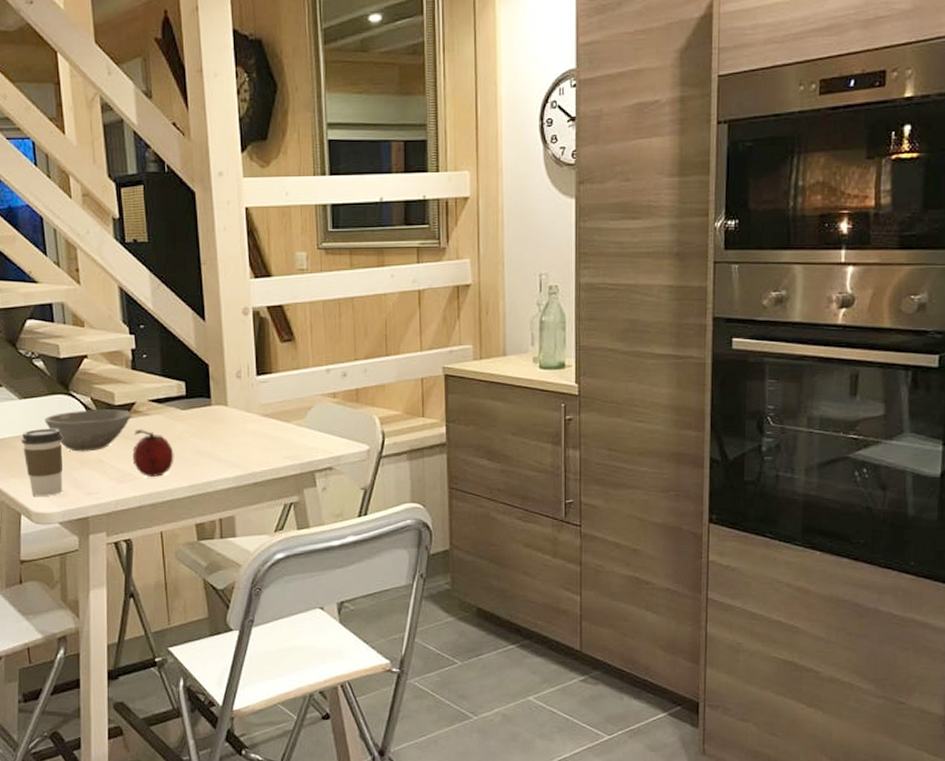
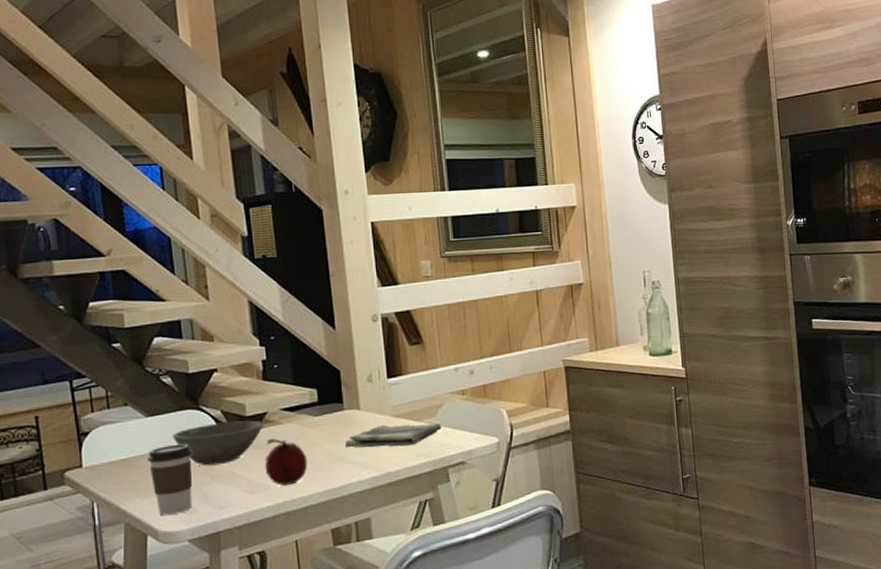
dish towel: none [212,423,311,447] -> present [345,423,442,448]

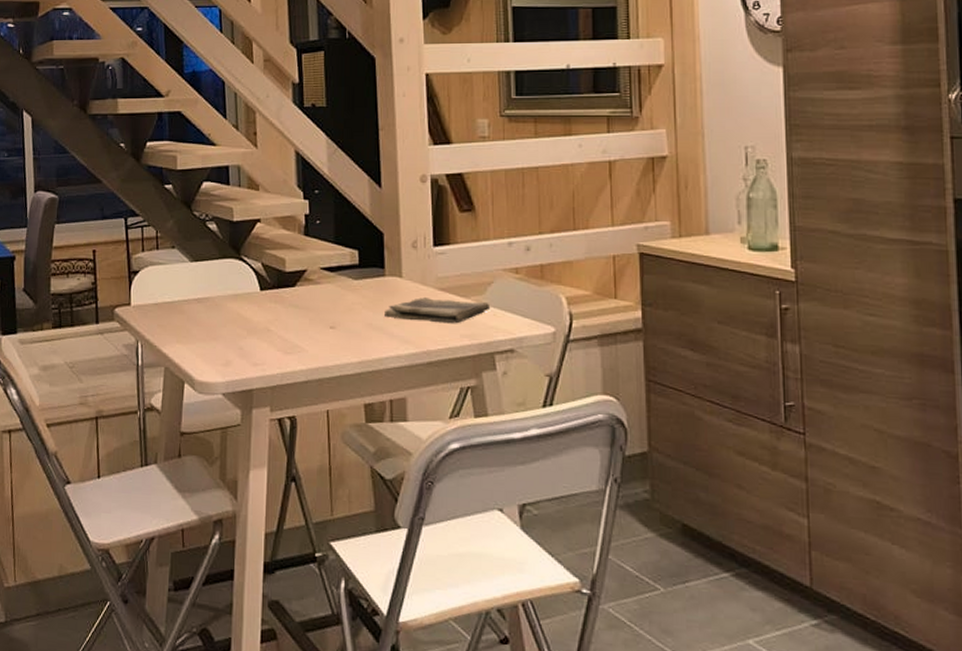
coffee cup: present [148,443,193,515] -> none [190,292,231,365]
bowl: present [172,420,263,466] -> none [214,275,302,320]
fruit: present [265,439,308,486] -> none [301,299,344,350]

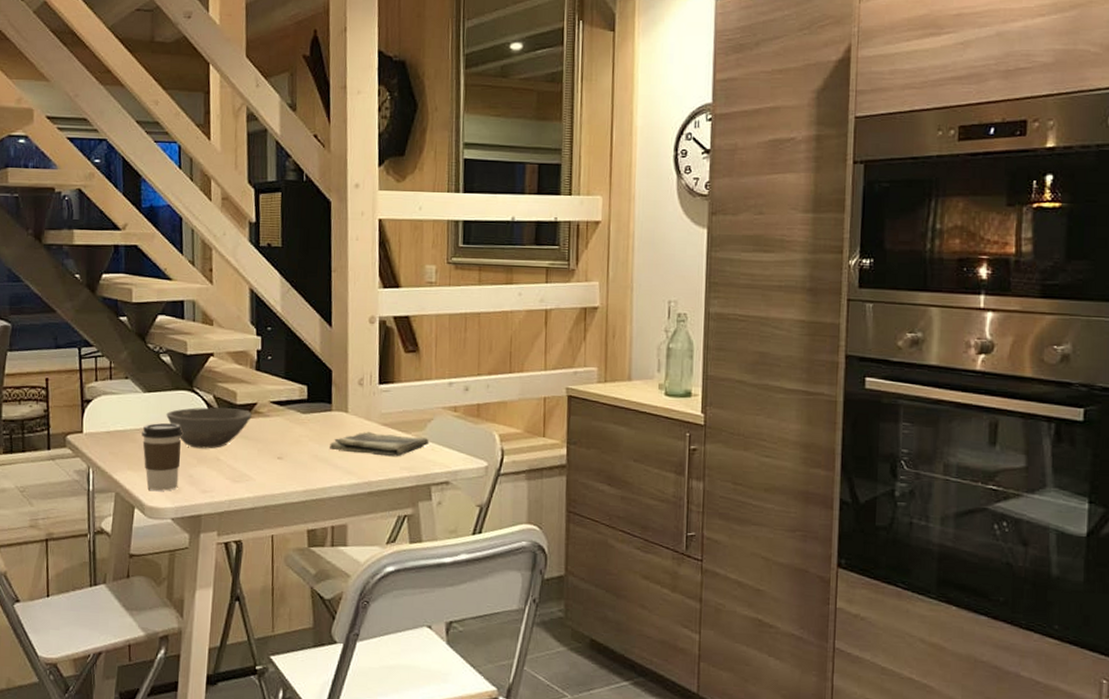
coffee cup: none [190,292,231,365] -> present [142,422,183,491]
bowl: none [214,275,302,320] -> present [166,407,252,449]

